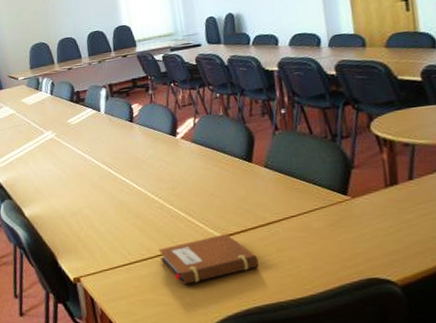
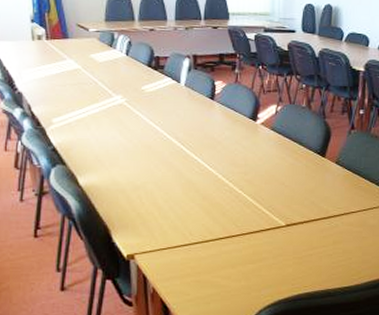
notebook: present [158,234,259,285] -> none [221,223,315,268]

